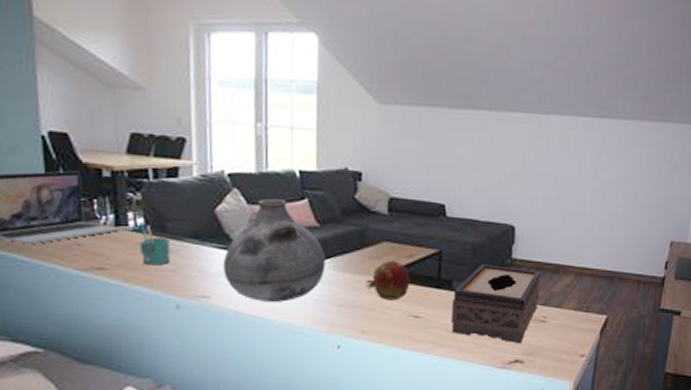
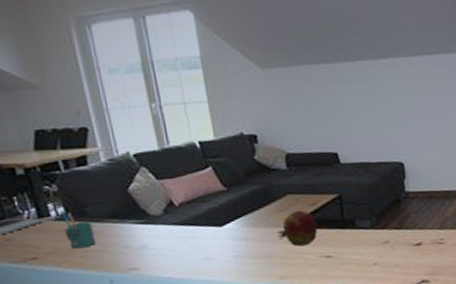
vase: present [222,199,326,302] -> none [144,171,239,266]
tissue box: present [451,264,541,344] -> none [358,199,435,267]

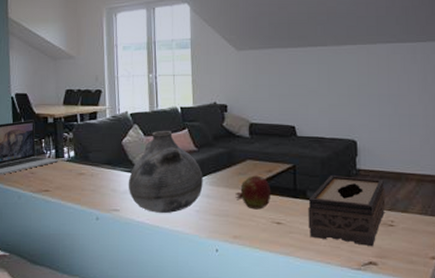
mug: present [60,211,97,249] -> none [71,154,92,187]
vase: none [144,171,239,266] -> present [128,131,203,213]
tissue box: none [358,199,435,267] -> present [308,176,386,247]

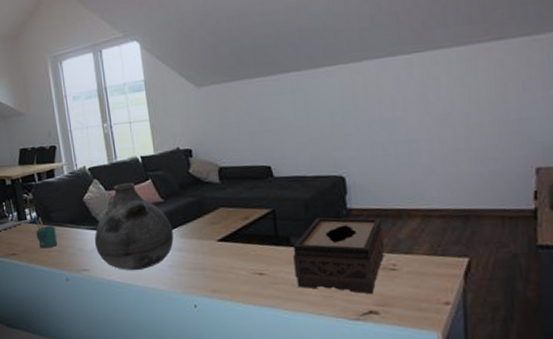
mug: none [71,154,92,187] -> present [33,215,58,249]
fruit: present [235,175,271,210] -> none [210,223,250,261]

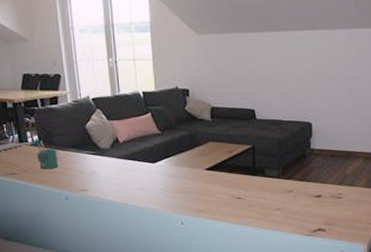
vase: present [94,183,174,270] -> none [94,115,167,192]
tissue box: present [293,217,385,295] -> none [266,155,336,216]

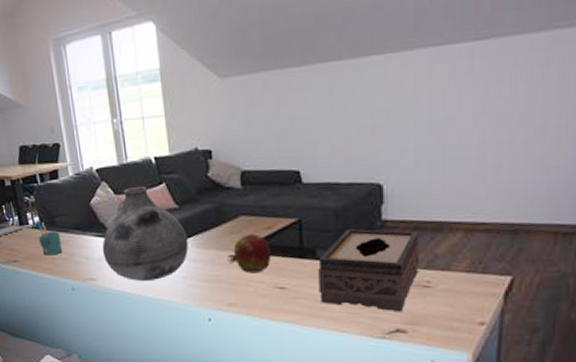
vase: none [94,115,167,192] -> present [102,187,189,281]
fruit: none [198,156,232,187] -> present [227,233,272,274]
tissue box: none [266,155,336,216] -> present [318,229,420,312]

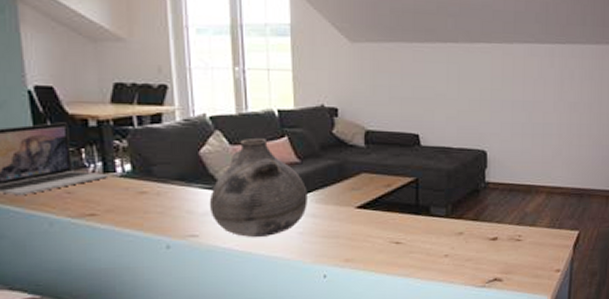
mug: present [36,220,63,256] -> none [127,168,159,209]
fruit: present [227,233,272,274] -> none [347,190,390,229]
tissue box: present [318,229,420,312] -> none [431,189,514,263]

